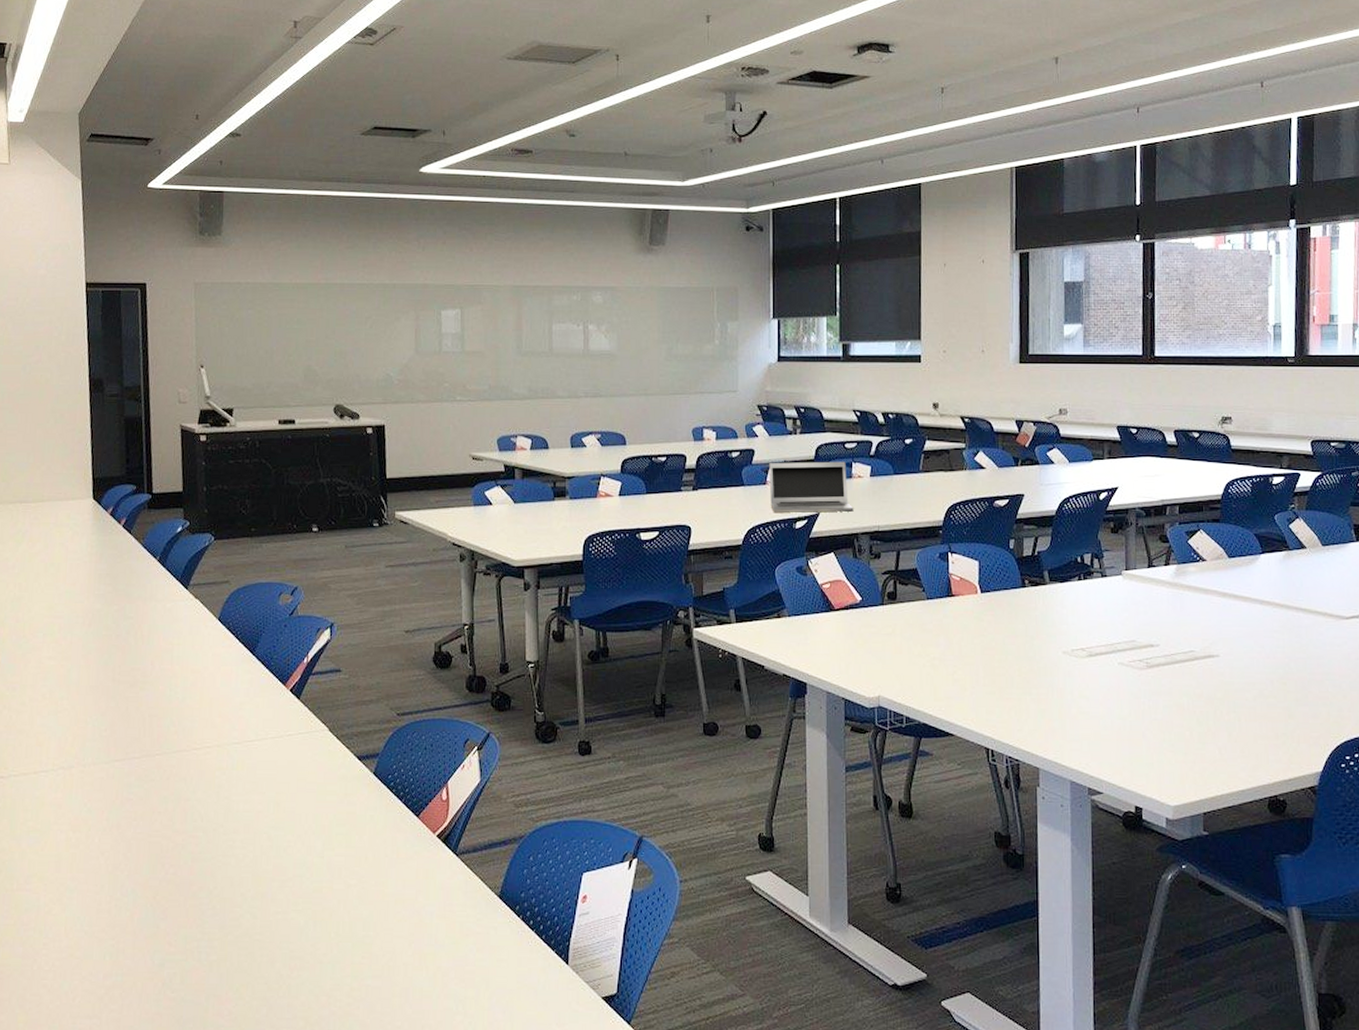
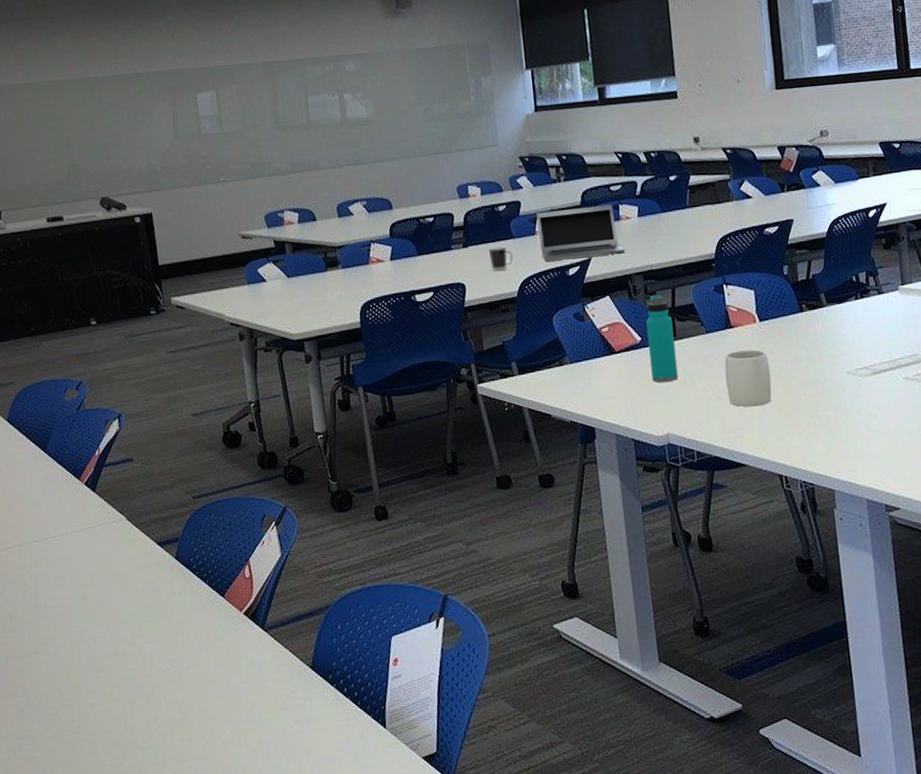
mug: none [717,493,741,517] -> present [488,246,513,271]
water bottle: none [868,555,895,644] -> present [646,294,678,382]
mug: none [942,620,987,677] -> present [724,349,772,407]

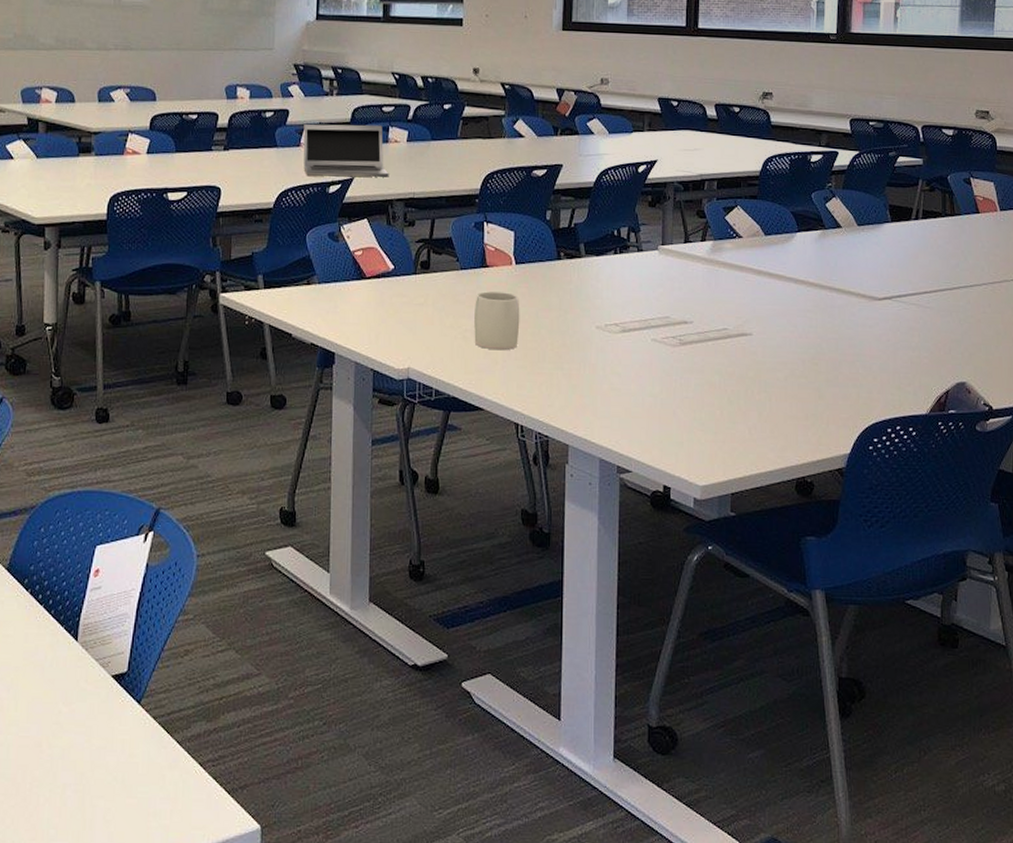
mug: present [488,246,513,271] -> none [249,154,274,179]
water bottle: present [646,294,678,382] -> none [400,223,429,314]

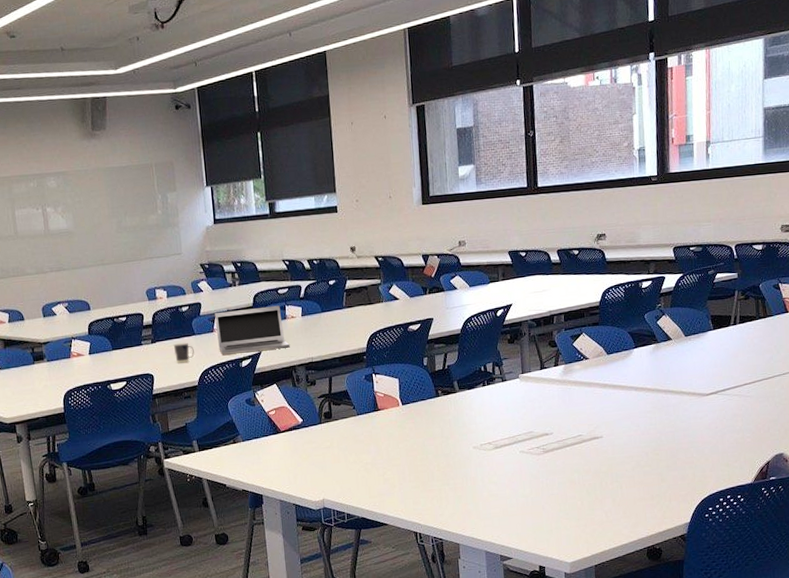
mug: none [249,154,274,179] -> present [173,342,194,363]
mug: present [474,291,520,351] -> none [372,428,411,477]

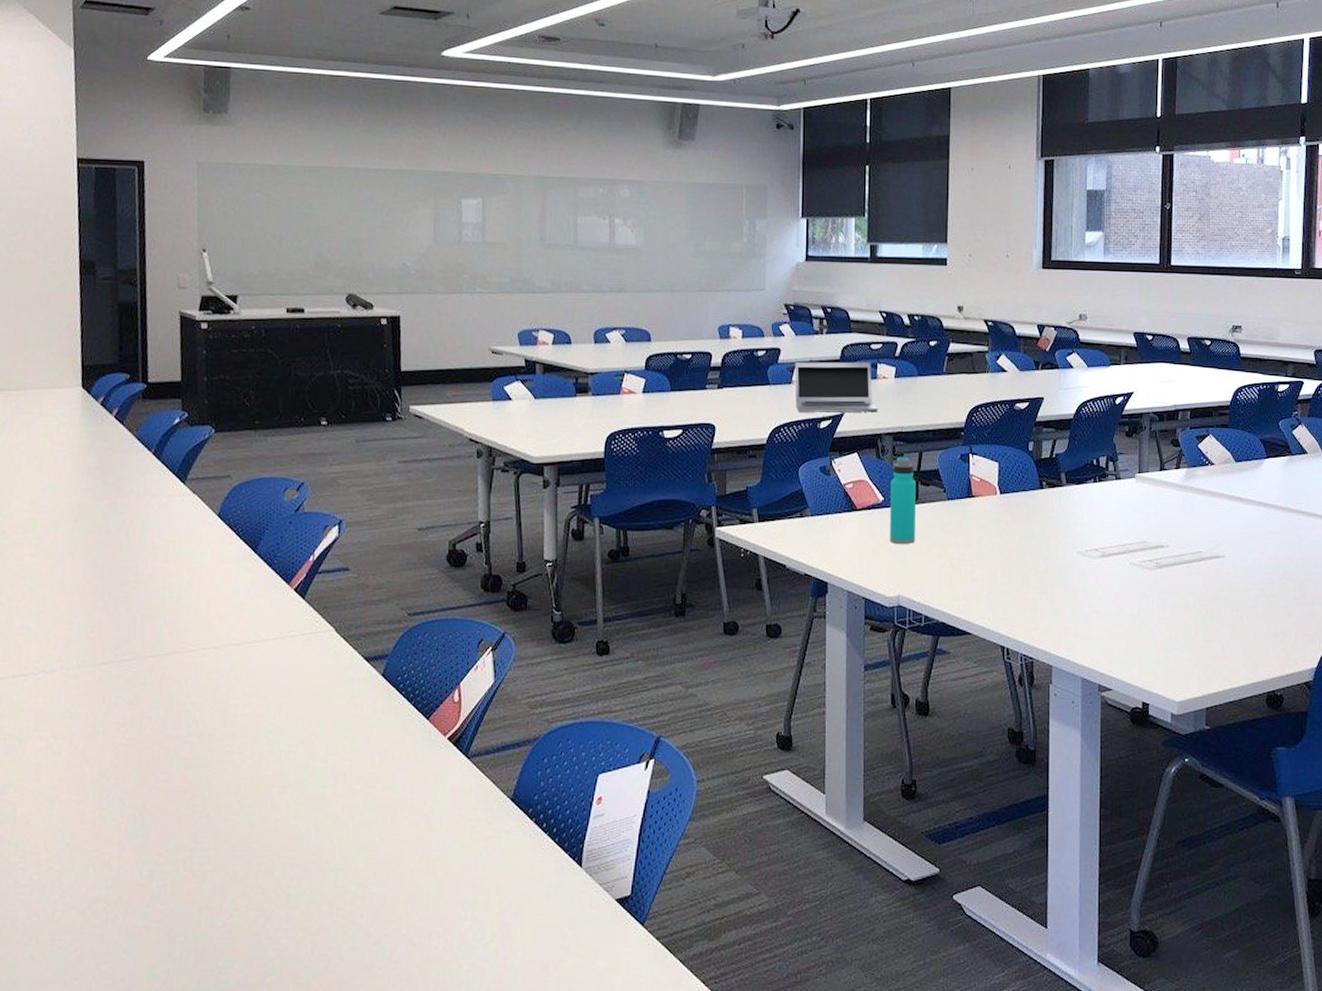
mug: present [173,342,194,363] -> none [742,391,766,416]
water bottle: none [307,382,333,457] -> present [890,456,917,544]

